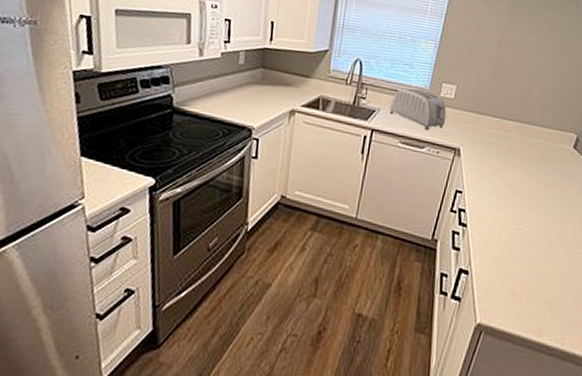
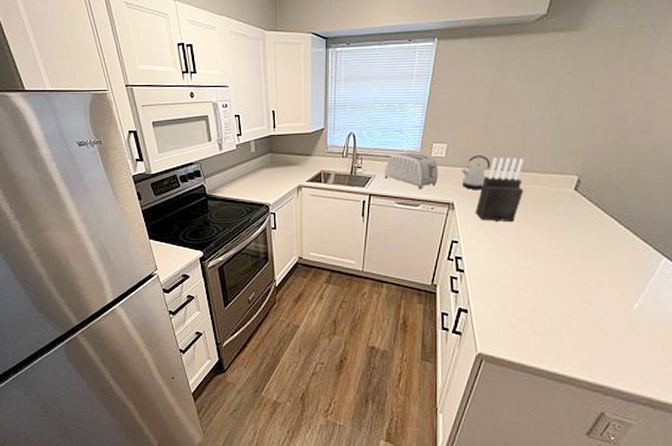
kettle: none [469,101,498,137] -> present [462,155,491,189]
knife block: none [480,105,529,175] -> present [474,157,524,223]

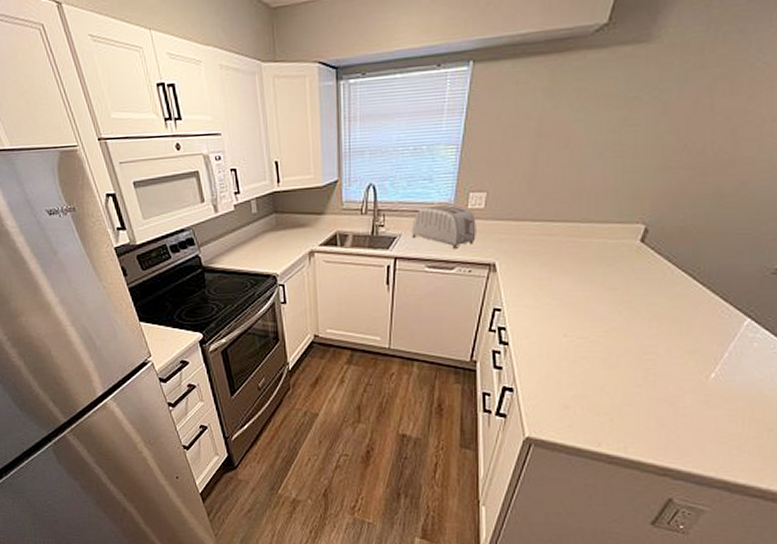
kettle: present [462,155,491,189] -> none [504,205,540,246]
knife block: present [474,157,524,223] -> none [520,205,580,285]

